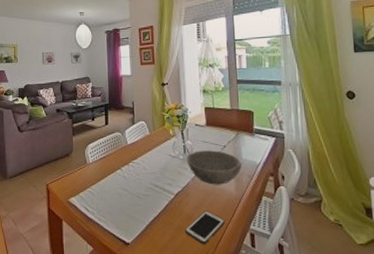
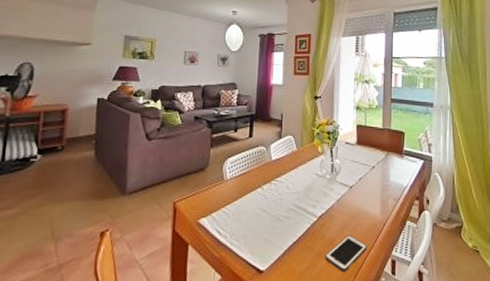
bowl: present [186,150,242,185] -> none [333,170,389,208]

